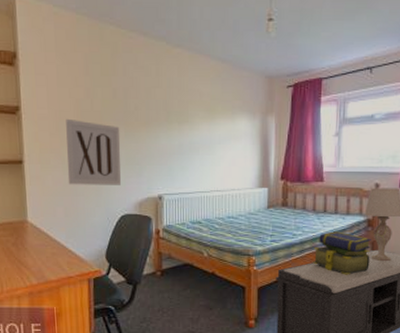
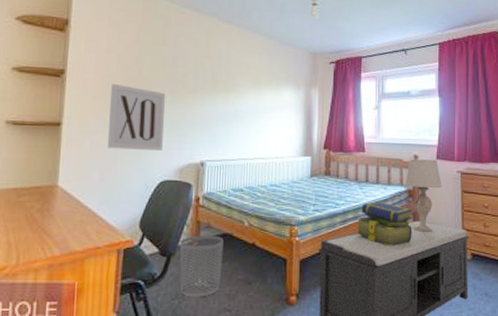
waste bin: none [144,265,185,321] -> present [179,235,224,298]

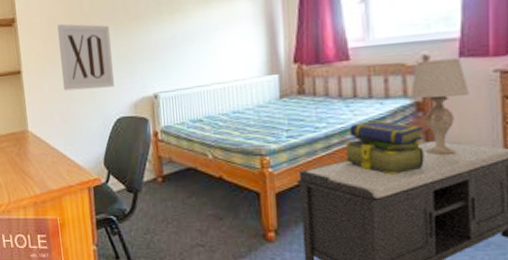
waste bin: present [179,235,224,298] -> none [144,170,190,233]

